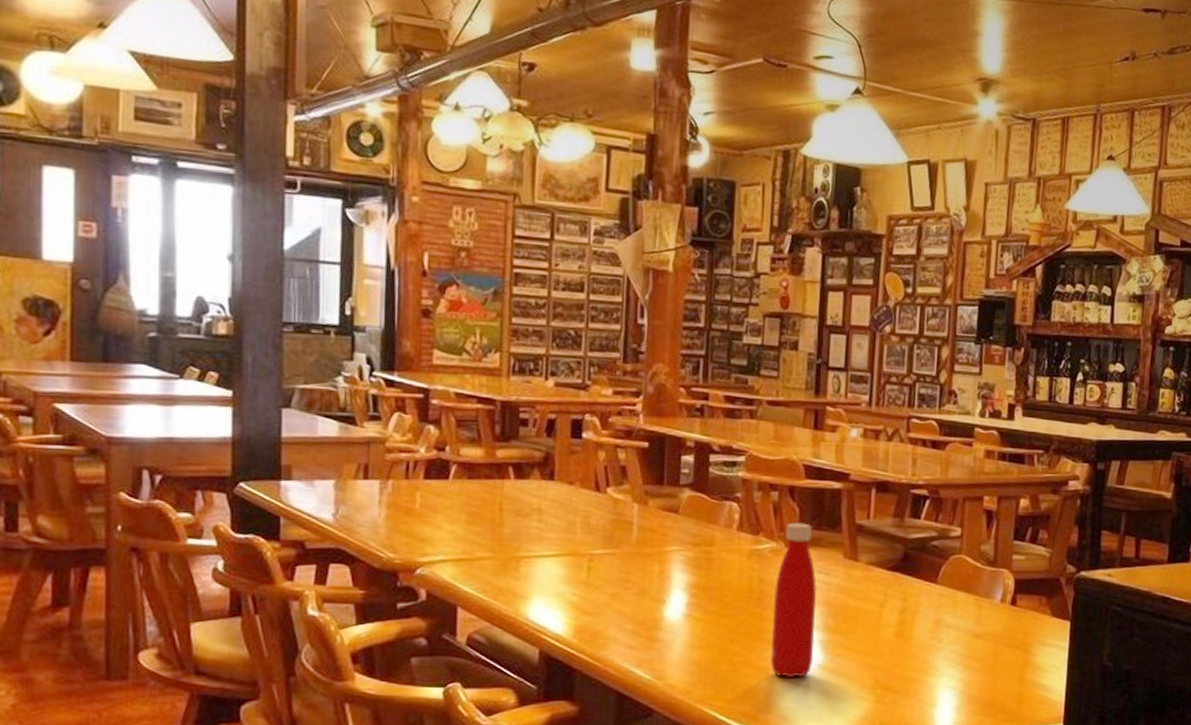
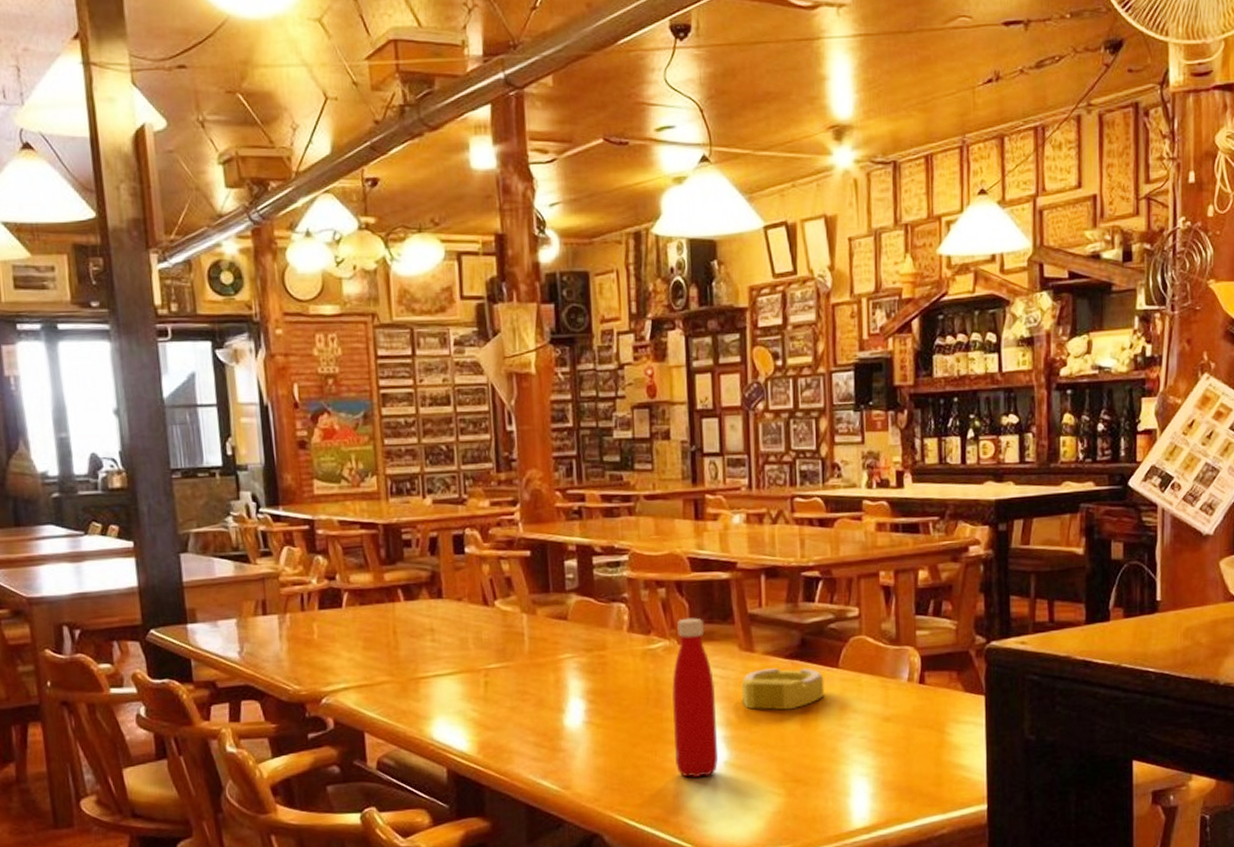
ashtray: none [841,578,922,620] -> present [741,668,825,710]

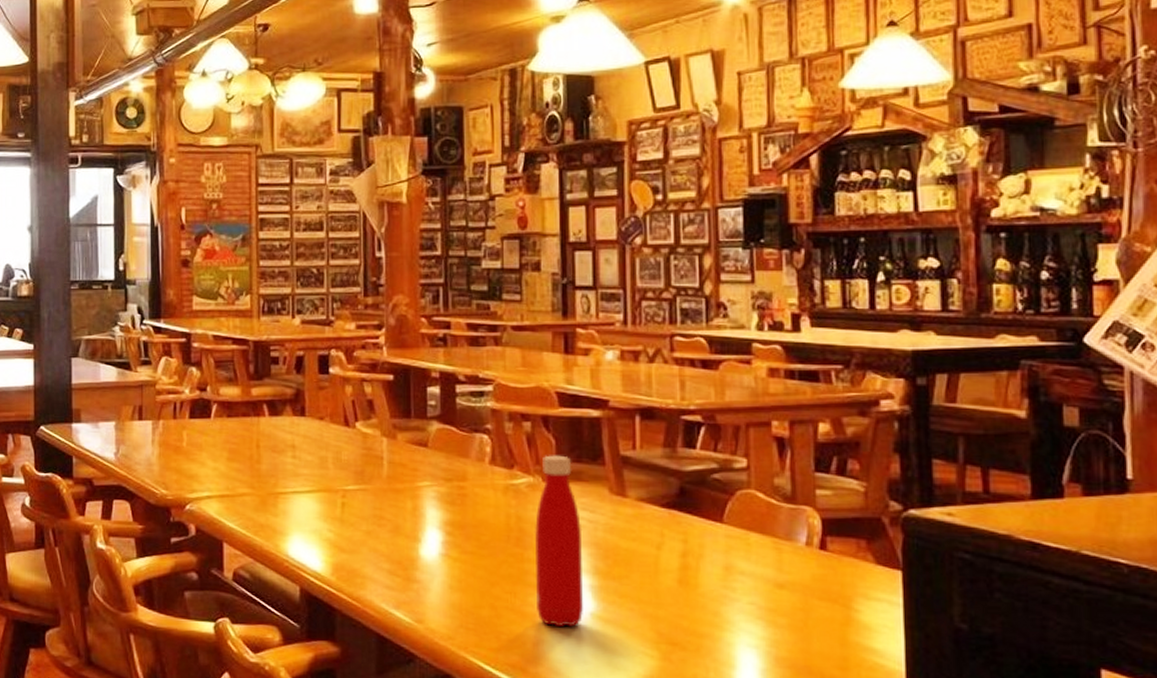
ashtray: present [741,668,825,710] -> none [611,516,706,564]

